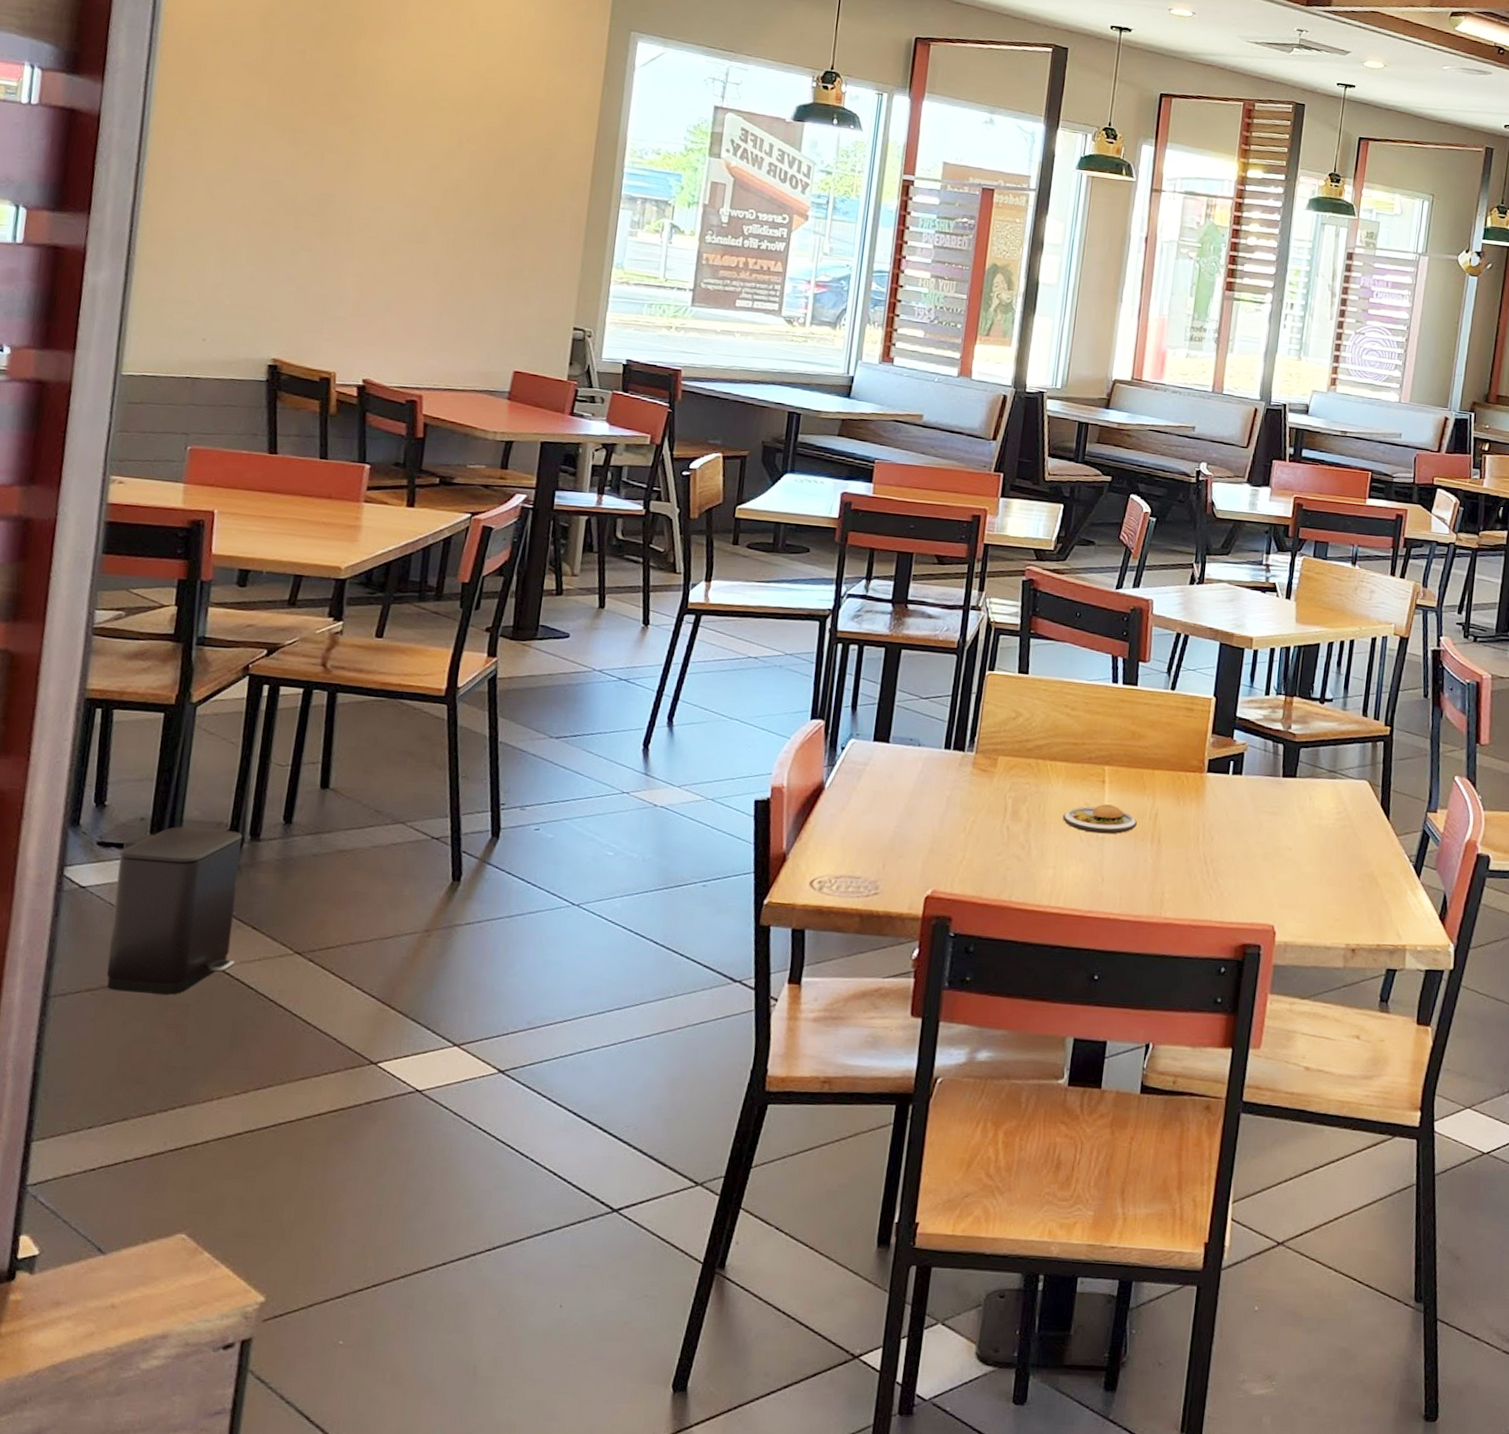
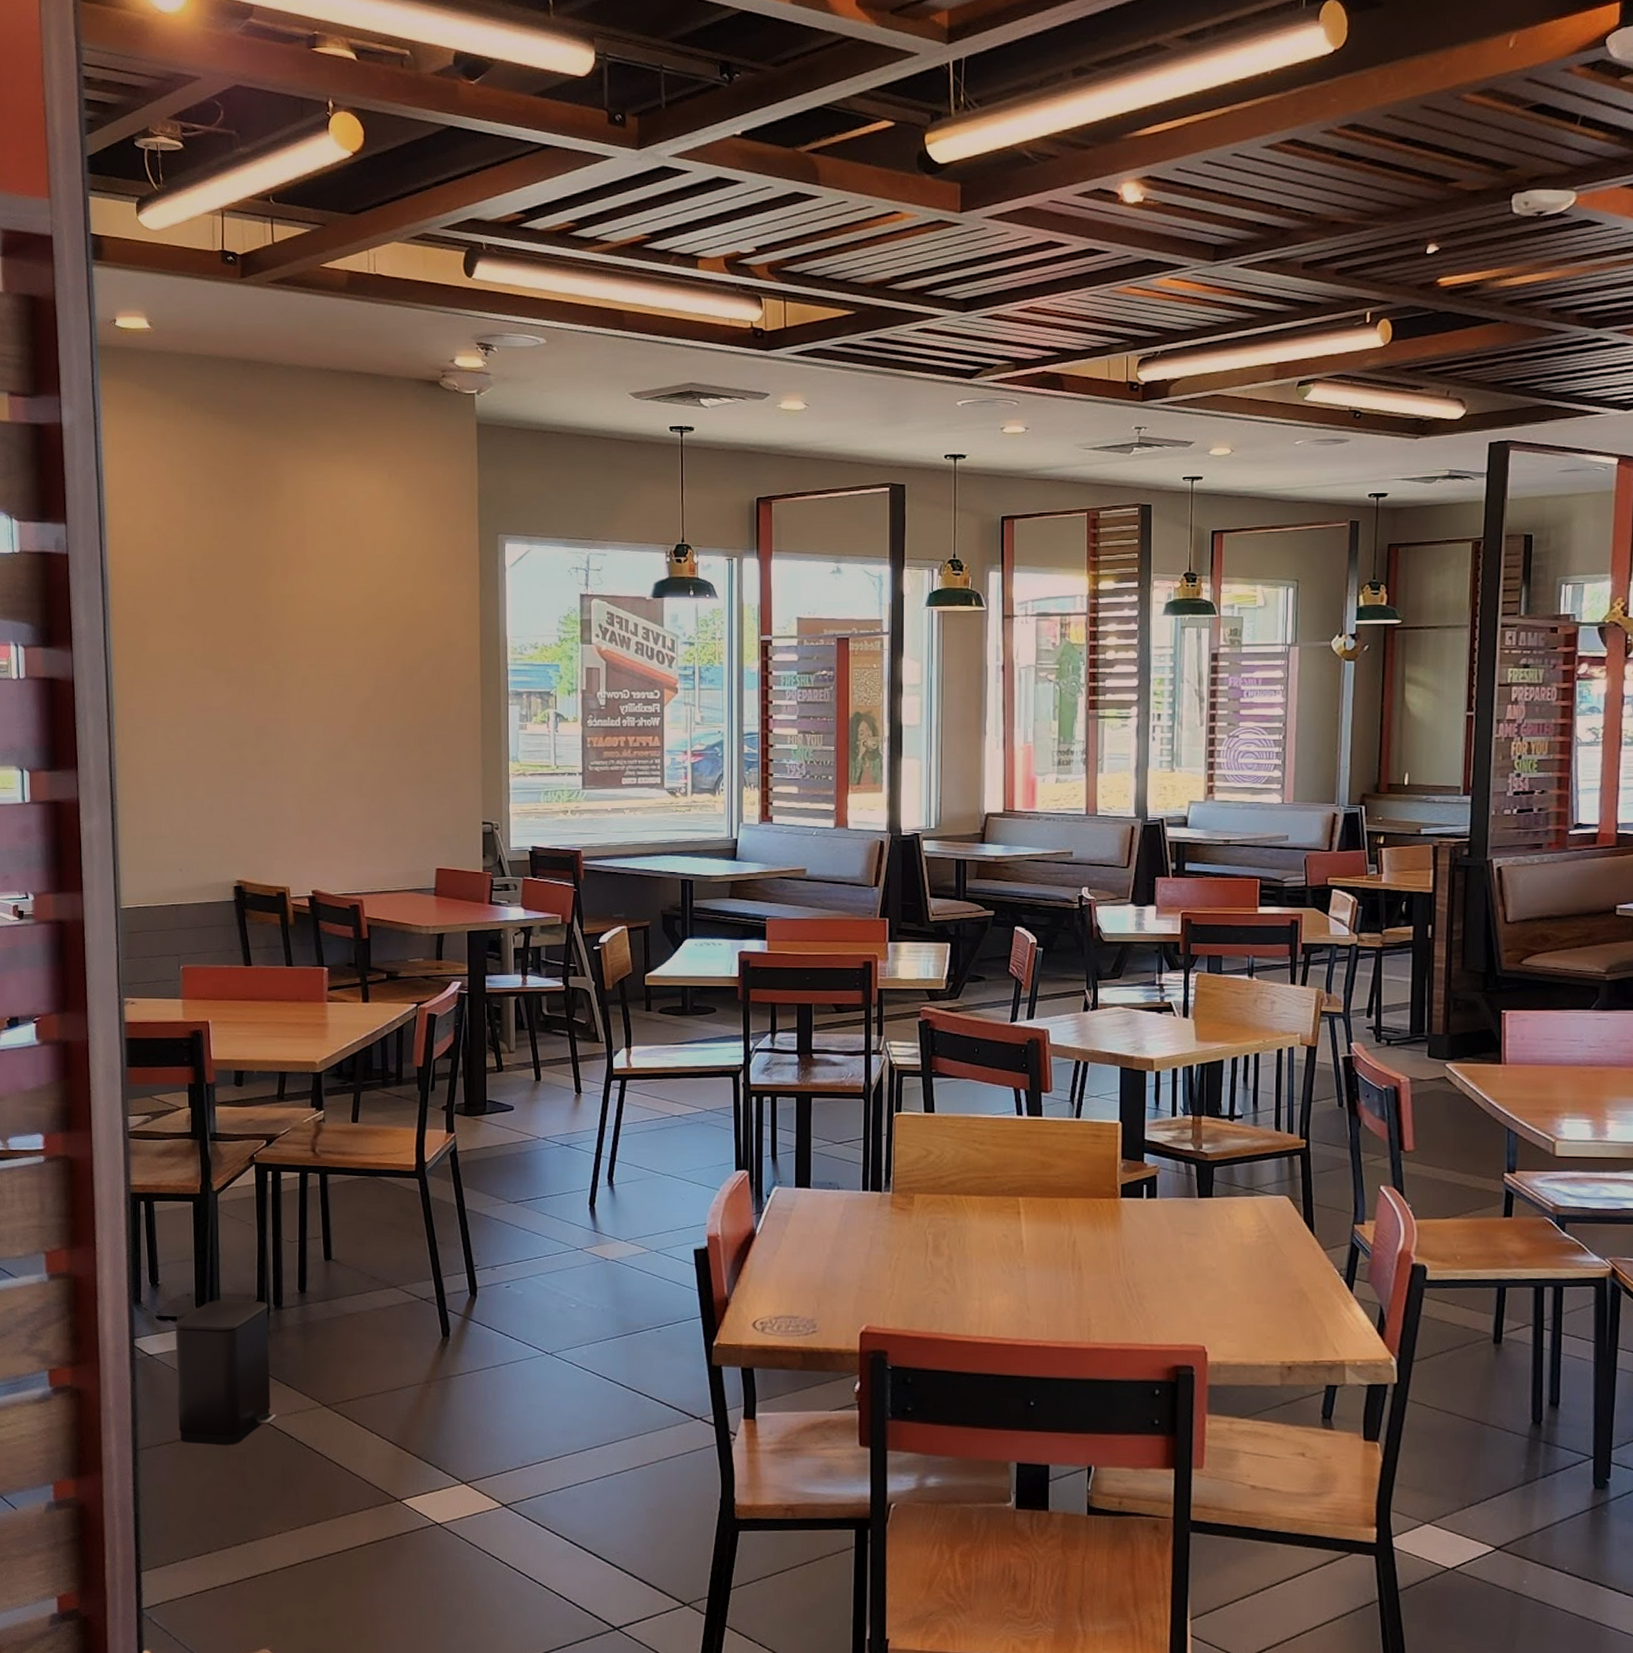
hamburger: present [1063,804,1137,834] -> none [983,1235,1056,1264]

